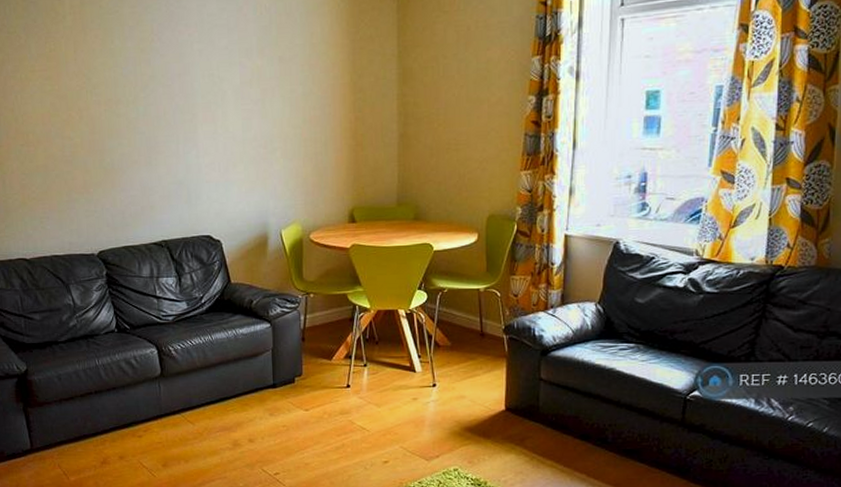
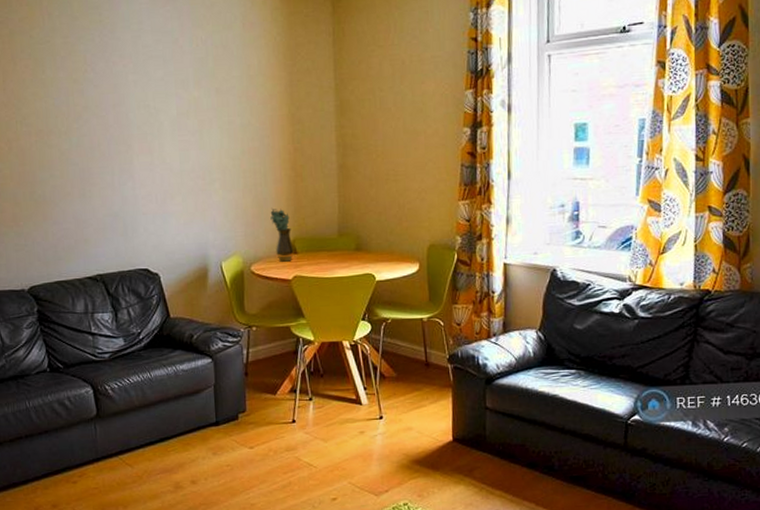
vase: none [330,176,353,231] -> present [270,208,294,262]

